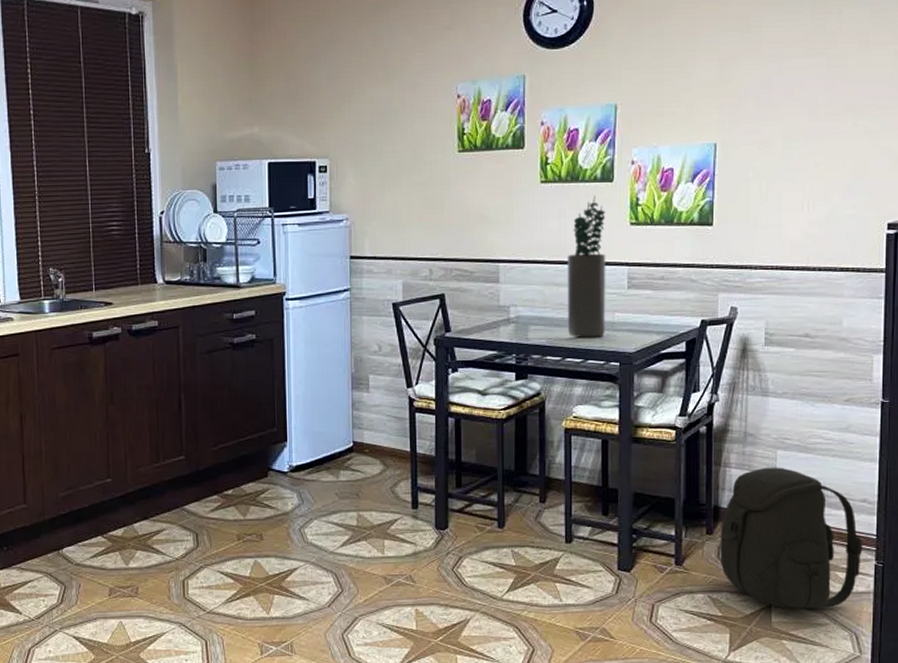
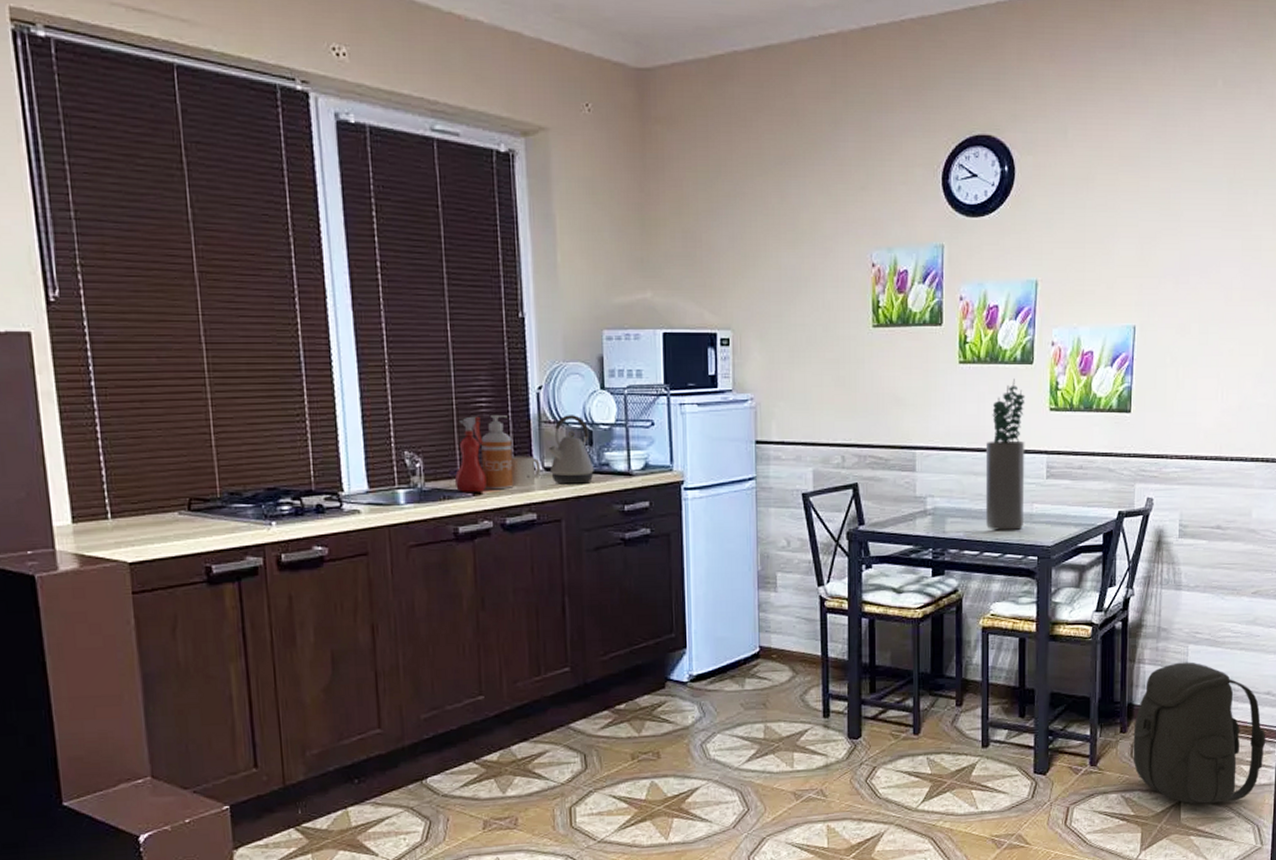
spray bottle: none [91,237,117,303] -> present [455,416,488,492]
soap dispenser: none [112,236,139,301] -> present [481,414,514,490]
mug: none [137,271,162,298] -> present [511,455,540,487]
kettle: none [169,235,207,296] -> present [548,415,594,484]

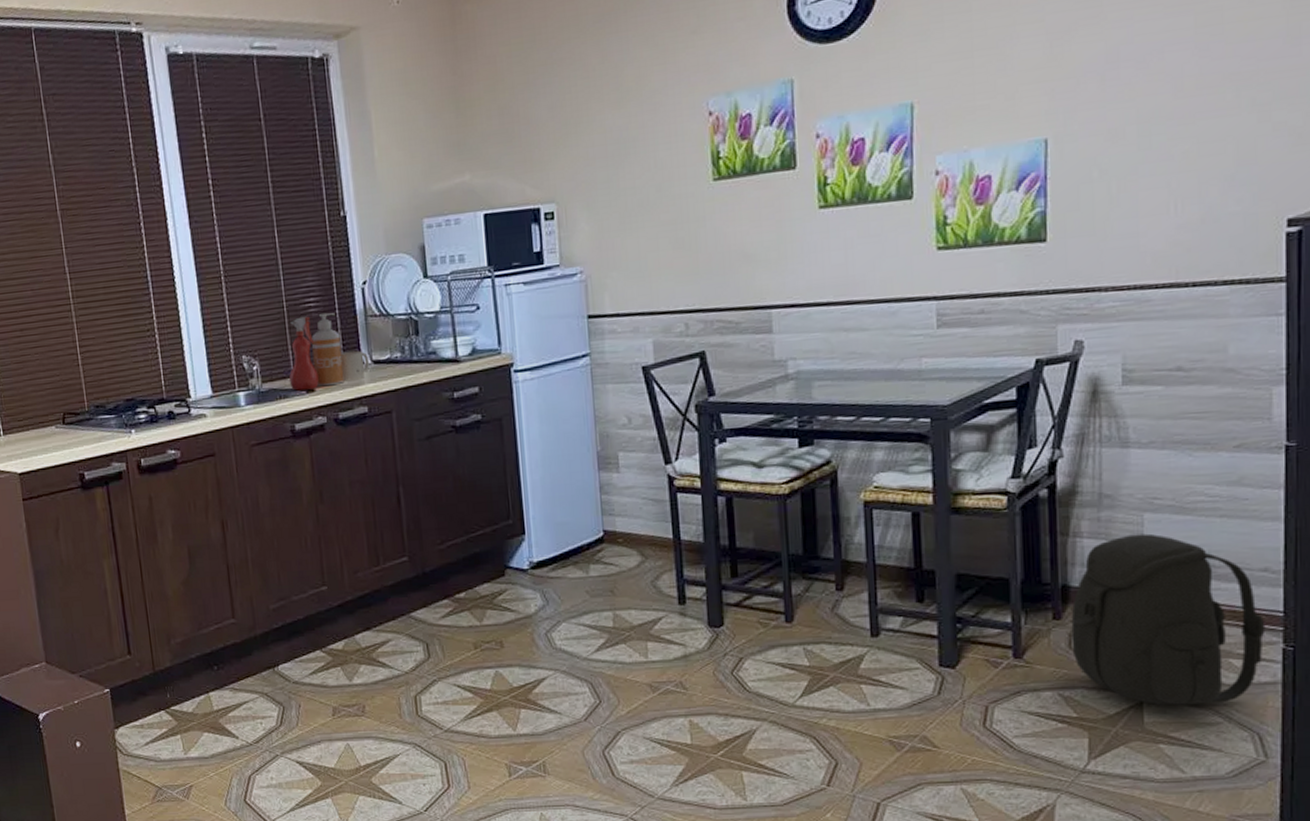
kettle: present [548,415,594,484] -> none [376,306,422,376]
vase: present [985,379,1025,530] -> none [856,218,910,392]

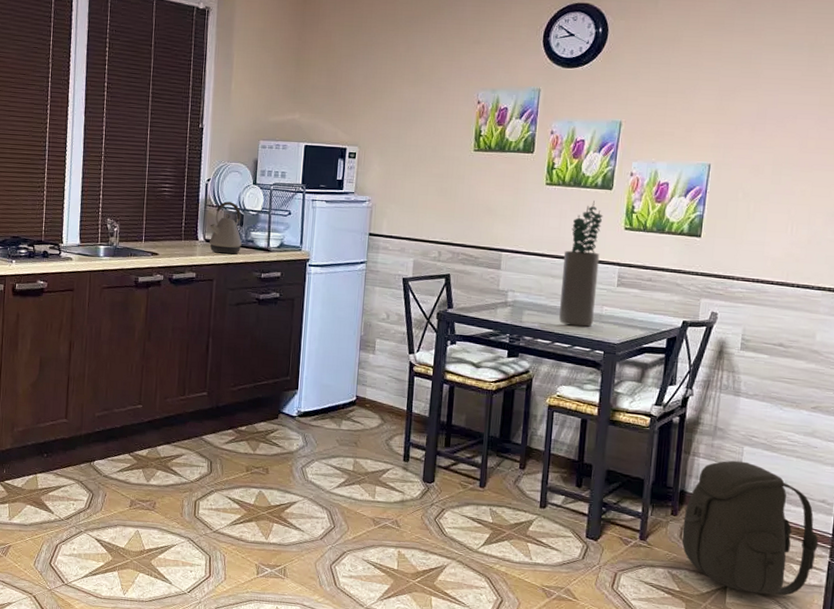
spray bottle: present [289,316,320,391] -> none [140,197,164,253]
soap dispenser: present [311,312,345,387] -> none [160,197,184,253]
mug: present [340,350,369,382] -> none [180,228,202,252]
kettle: none [376,306,422,376] -> present [209,201,242,254]
vase: none [856,218,910,392] -> present [558,201,603,327]

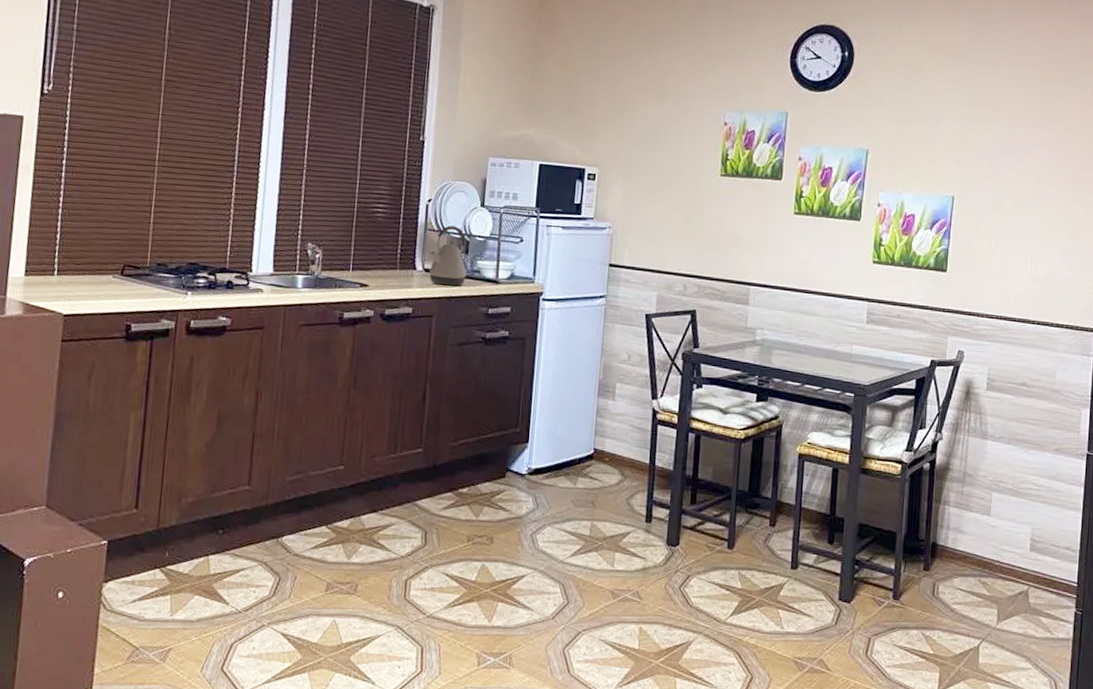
vase: present [558,201,603,327] -> none [808,232,852,367]
backpack: present [681,460,819,596] -> none [934,508,1065,653]

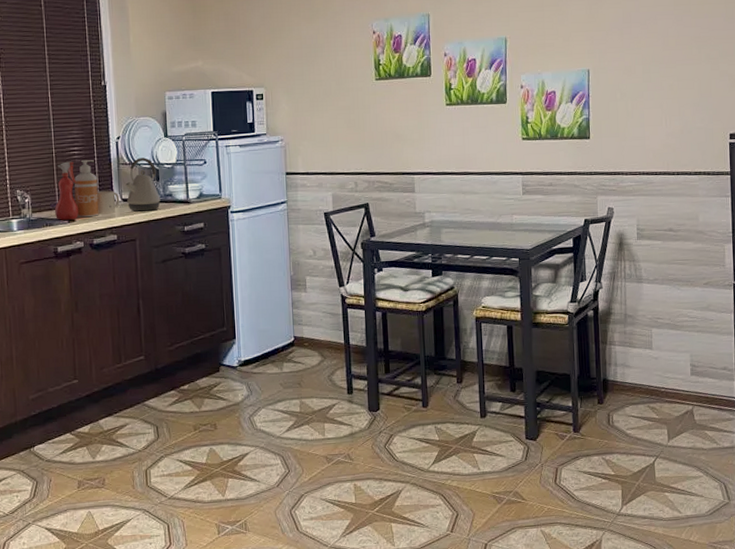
spray bottle: none [347,218,377,284] -> present [55,161,79,220]
soap dispenser: none [371,219,400,285] -> present [74,159,99,218]
mug: none [395,256,421,284] -> present [97,190,119,215]

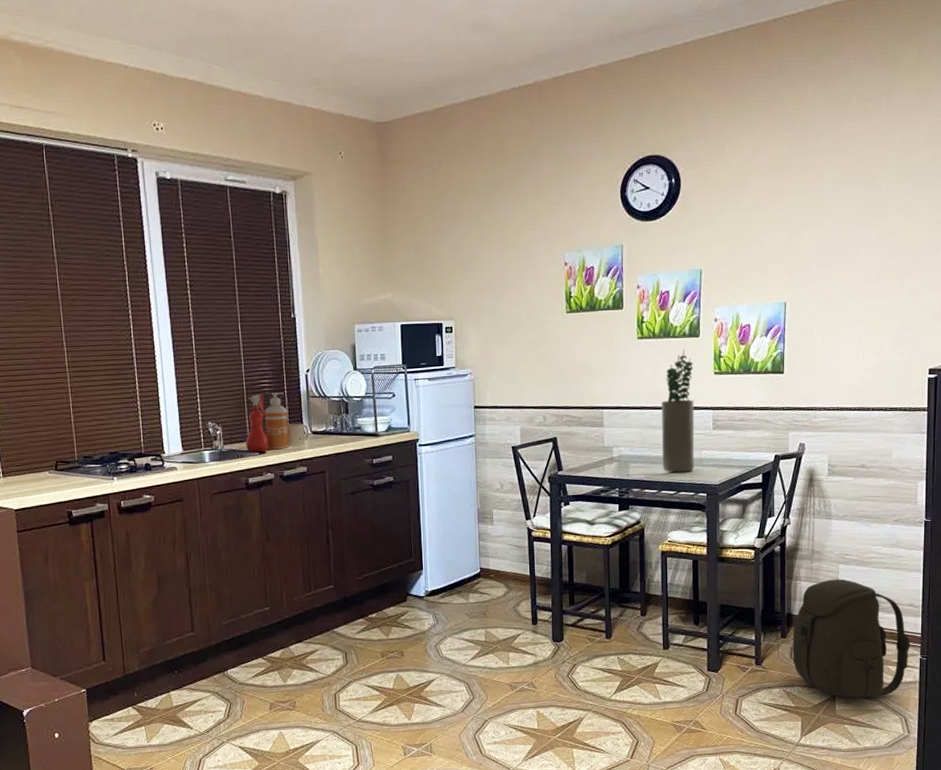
kettle: present [125,157,161,212] -> none [315,390,350,444]
vase: none [471,116,506,238] -> present [661,349,695,473]
backpack: none [609,343,726,464] -> present [792,579,910,698]

